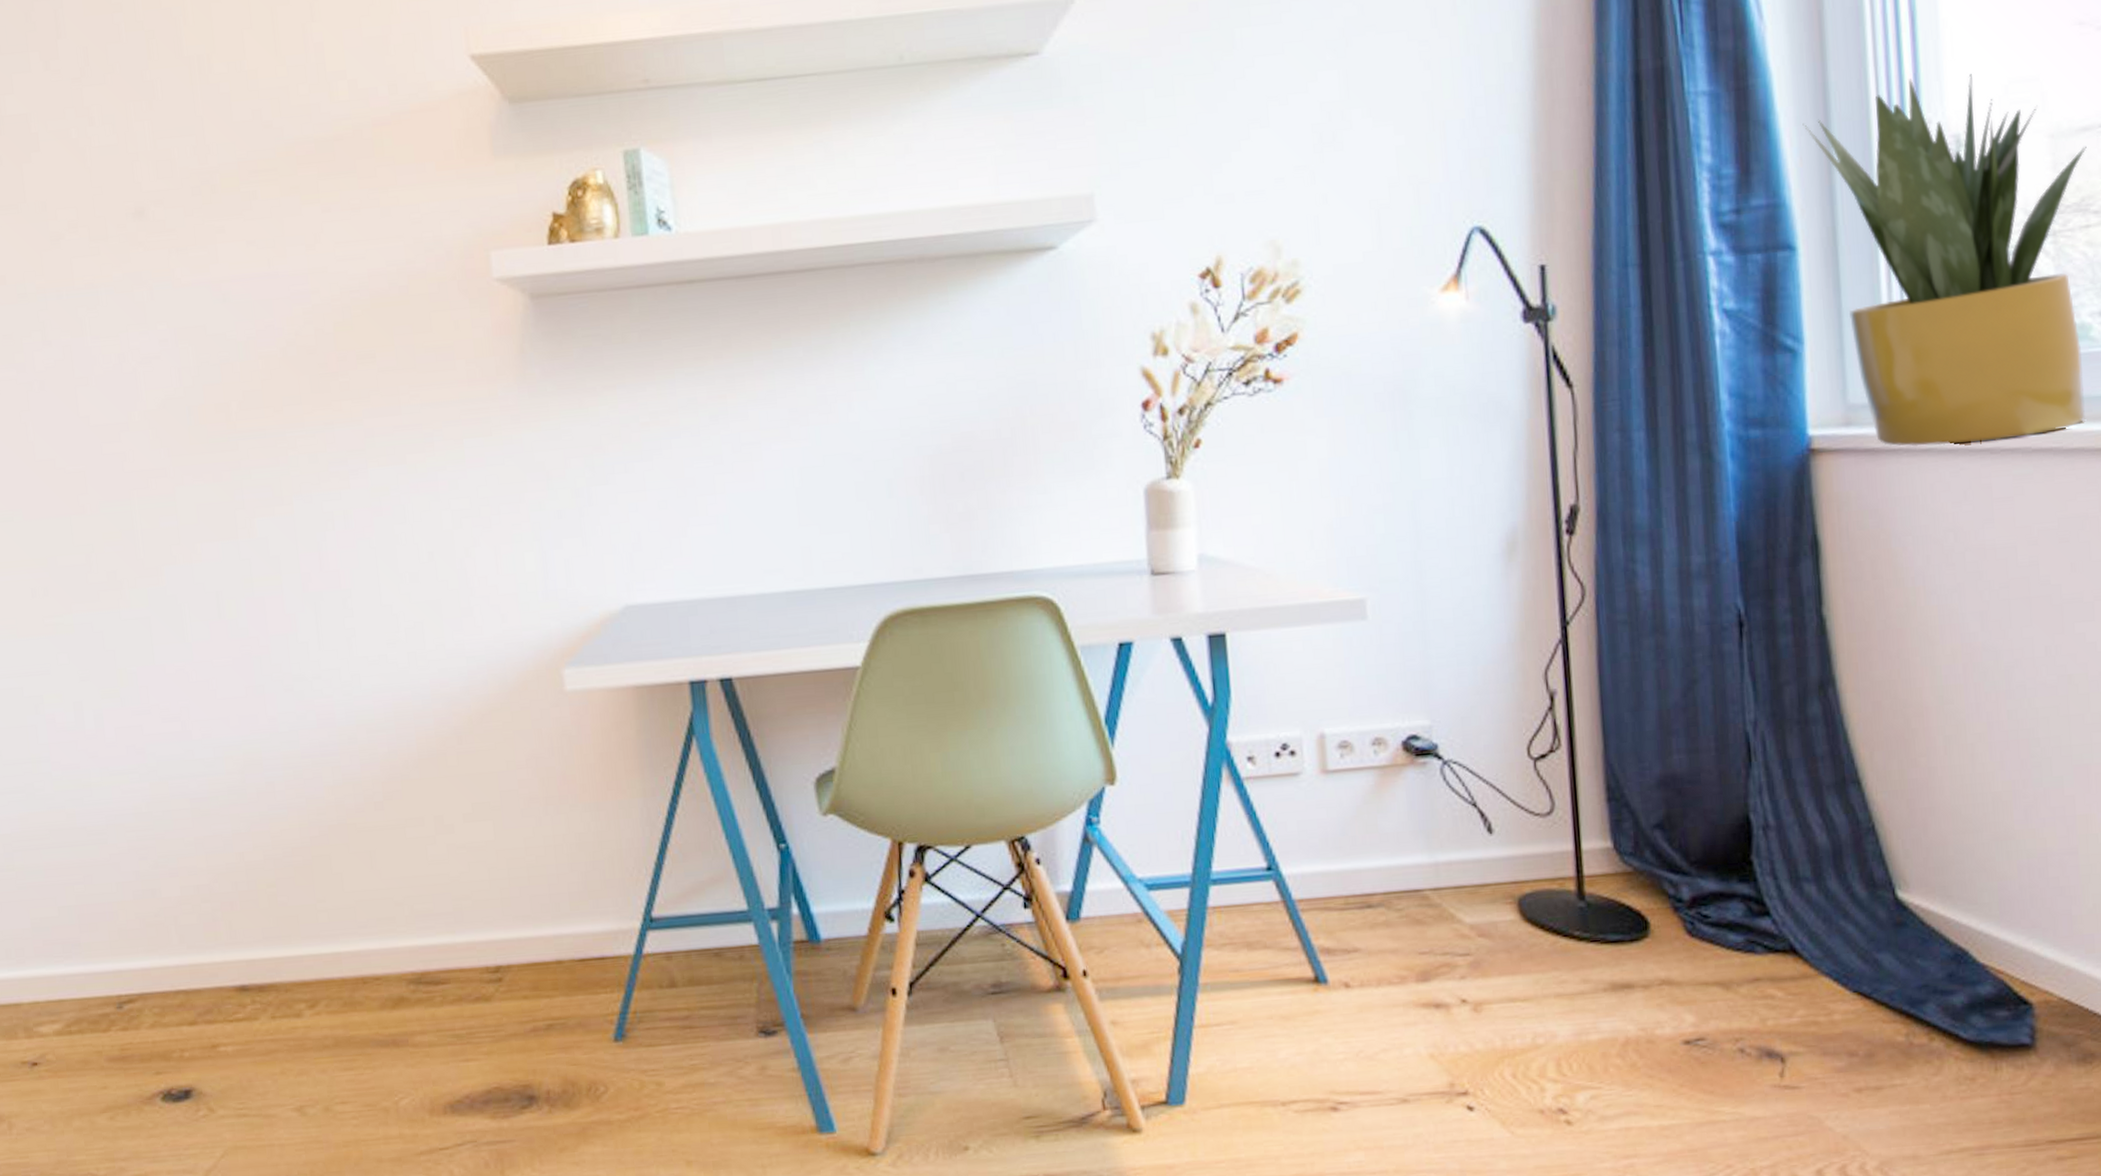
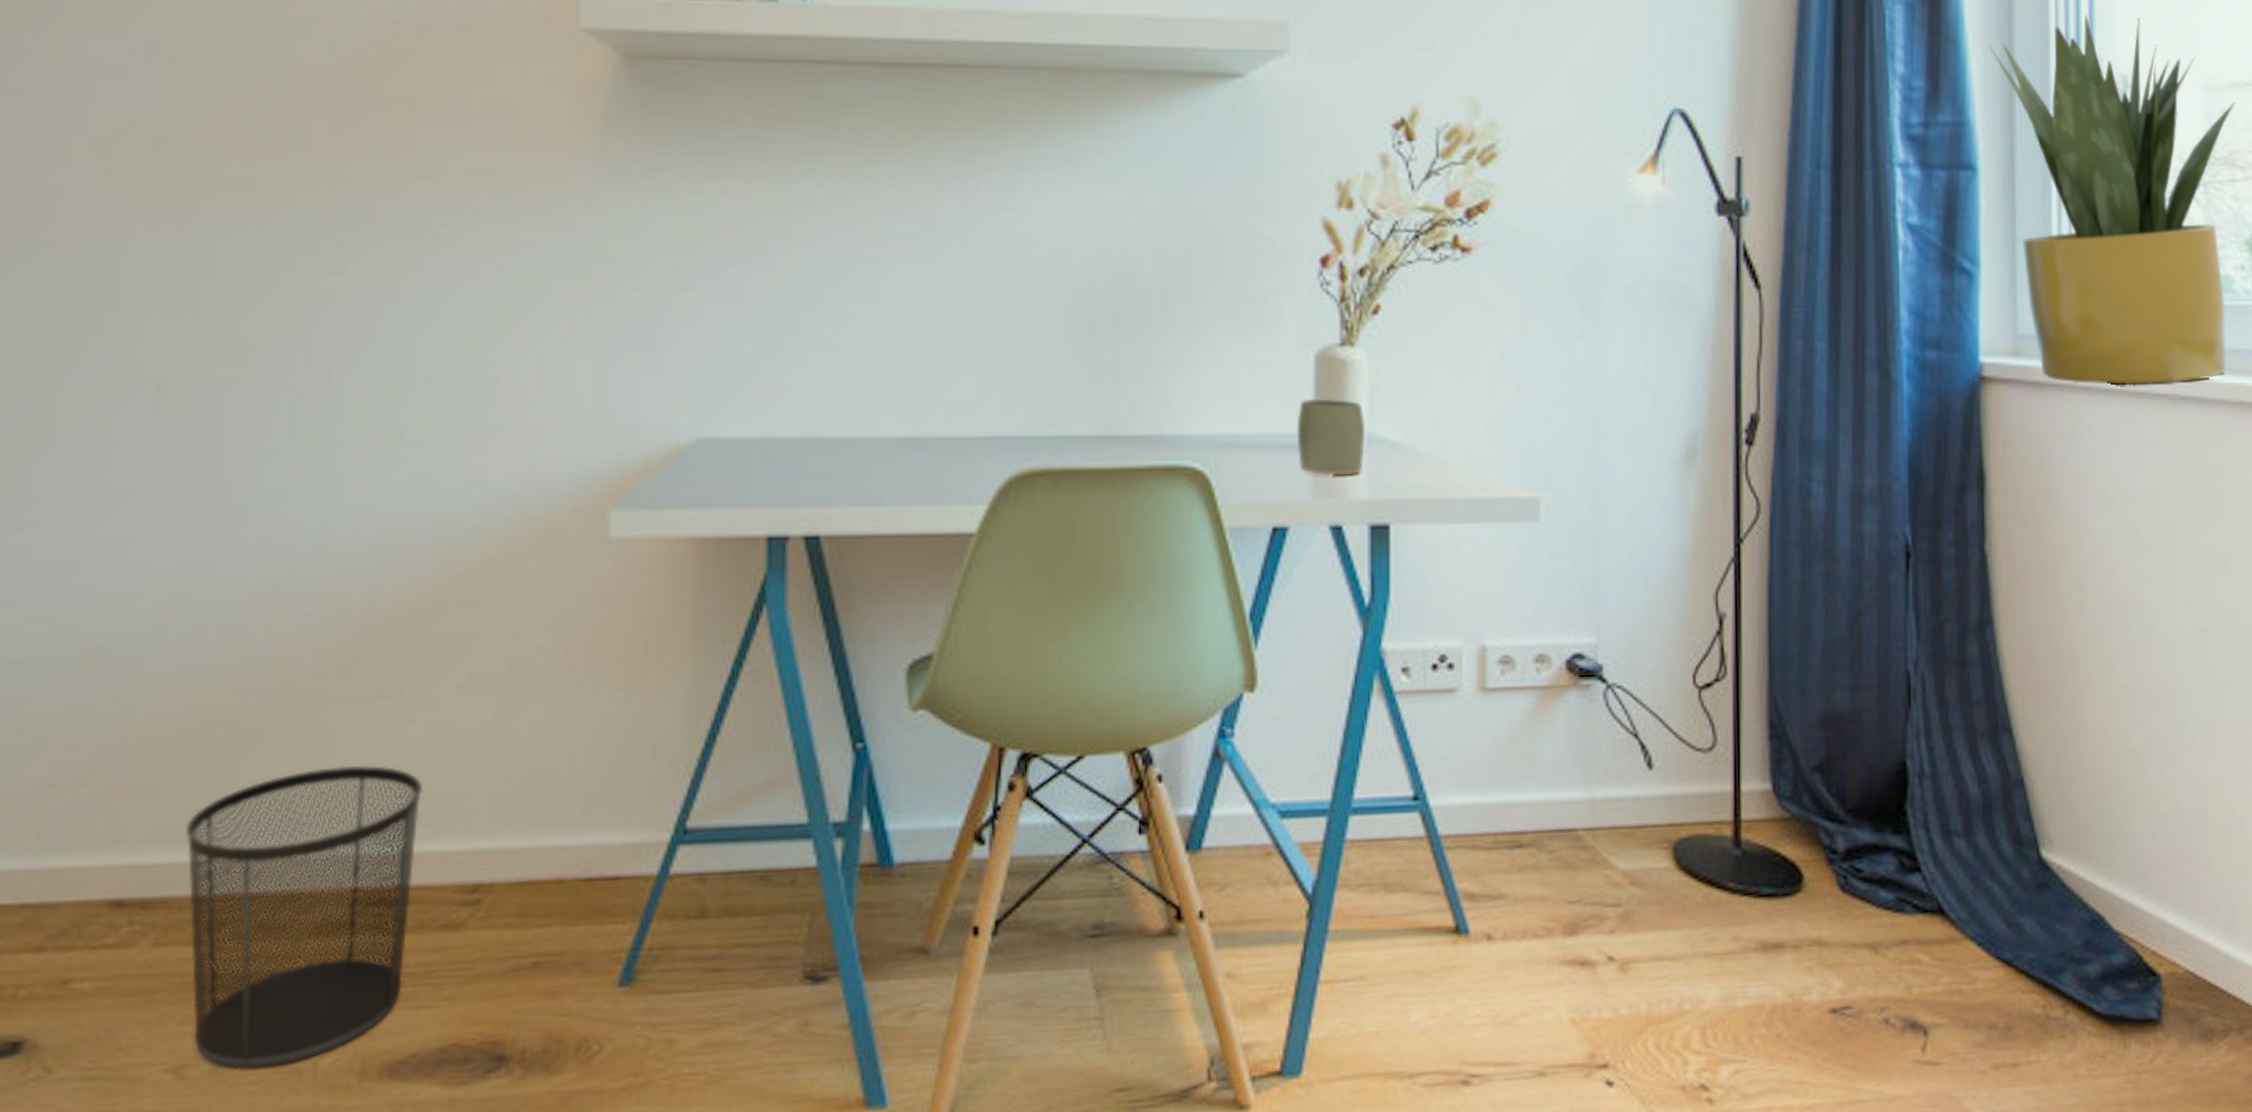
waste bin: none [282,878,453,1108] -> present [186,764,423,1069]
mug: none [1132,526,1198,595] -> present [1296,398,1366,476]

